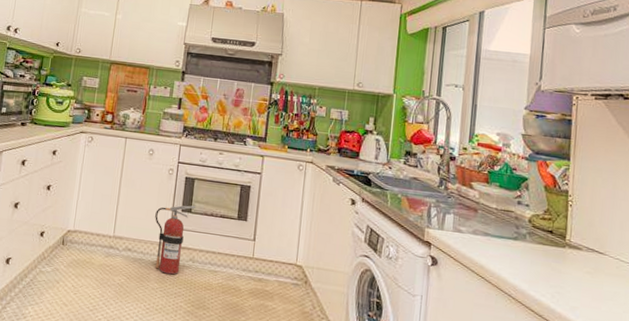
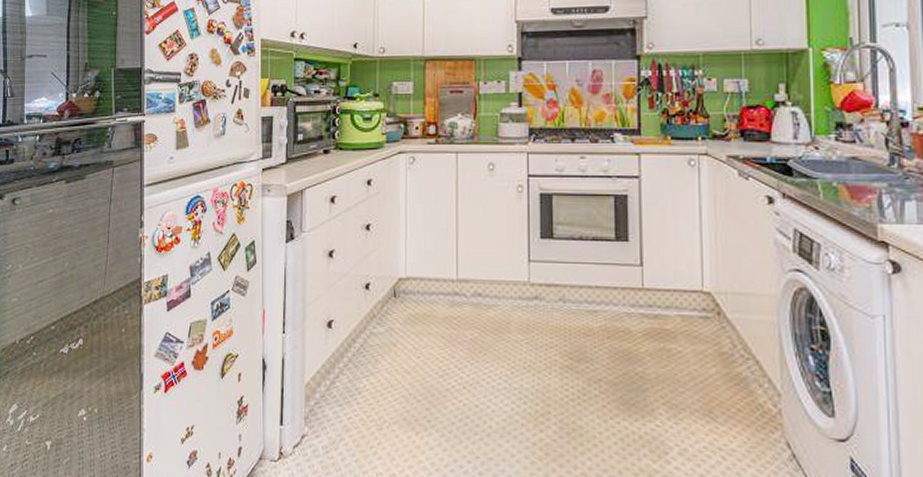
fire extinguisher: present [155,205,195,275] -> none [507,229,558,321]

